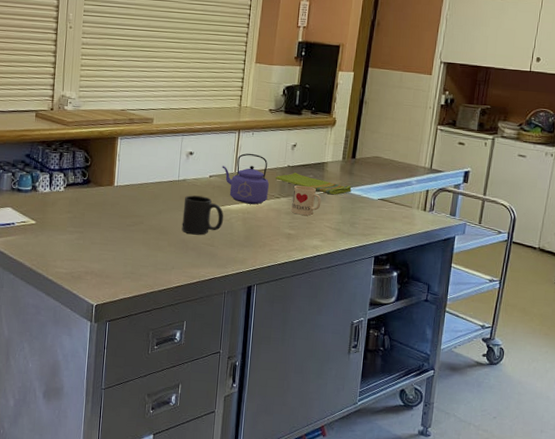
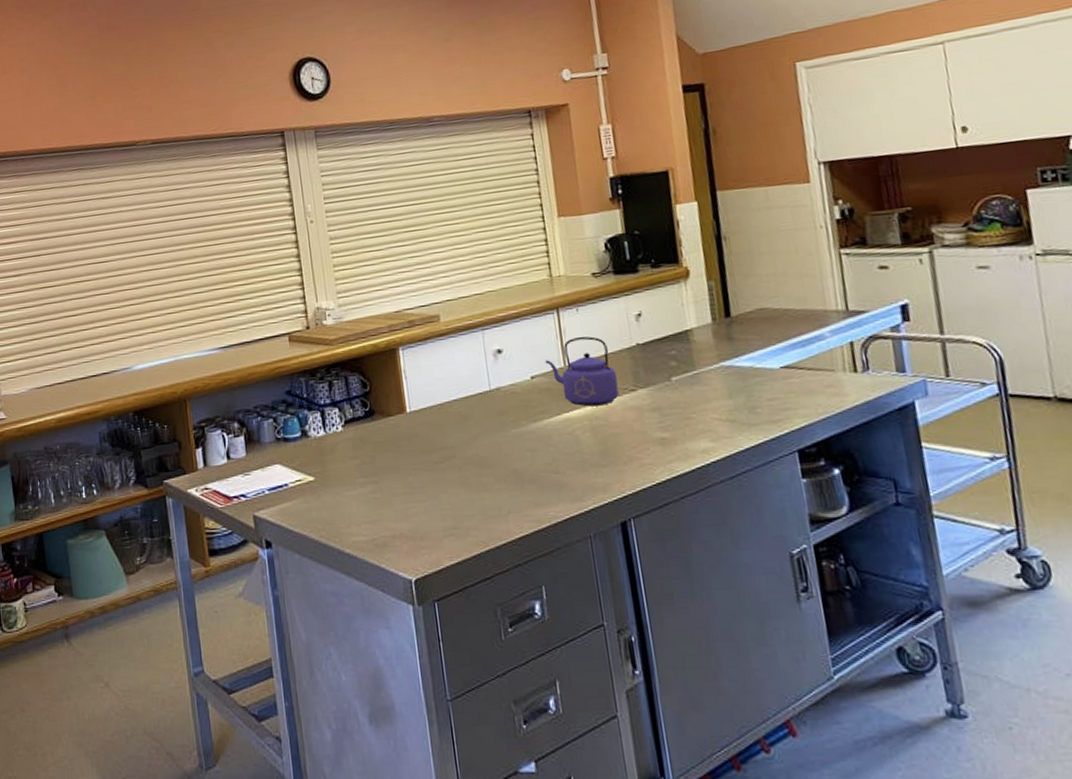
mug: present [181,195,224,235] -> none [504,406,565,462]
dish towel: present [276,172,352,195] -> none [623,351,738,373]
mug: present [291,185,322,216] -> none [652,367,698,409]

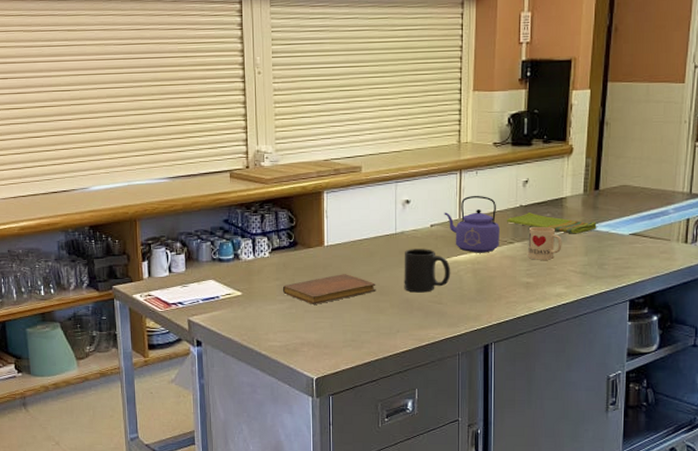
notebook: none [362,444,476,486] -> present [282,274,376,304]
mug: none [504,406,565,462] -> present [404,249,451,293]
dish towel: none [623,351,738,373] -> present [507,212,597,234]
mug: none [652,367,698,409] -> present [528,227,562,260]

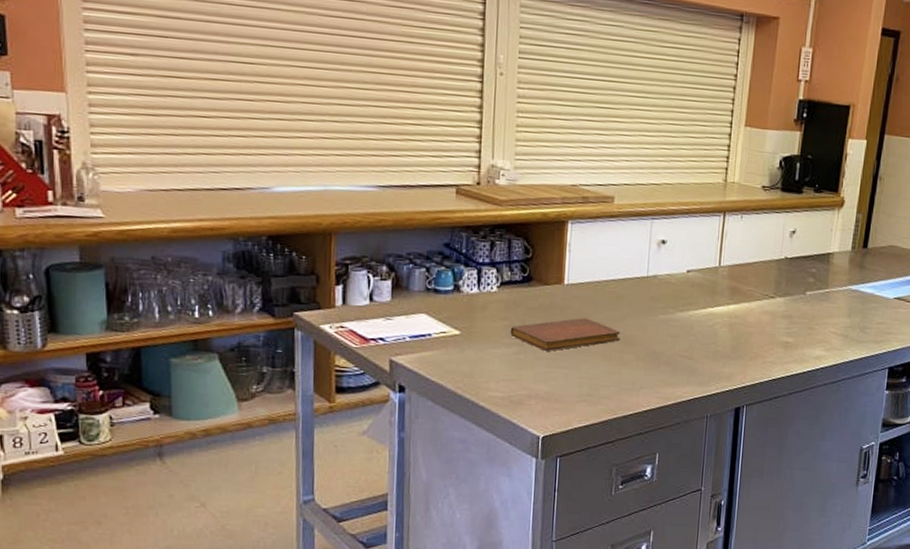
mug: present [404,249,451,293] -> none [652,295,706,346]
kettle: present [444,195,500,253] -> none [703,241,762,307]
dish towel: present [507,212,597,234] -> none [770,266,863,294]
mug: present [528,227,562,260] -> none [789,282,826,319]

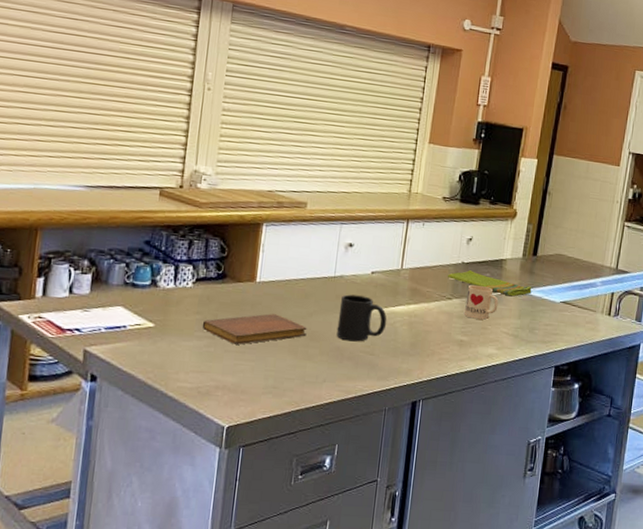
mug: none [652,295,706,346] -> present [336,294,387,342]
dish towel: none [770,266,863,294] -> present [448,270,532,297]
mug: none [789,282,826,319] -> present [464,285,499,320]

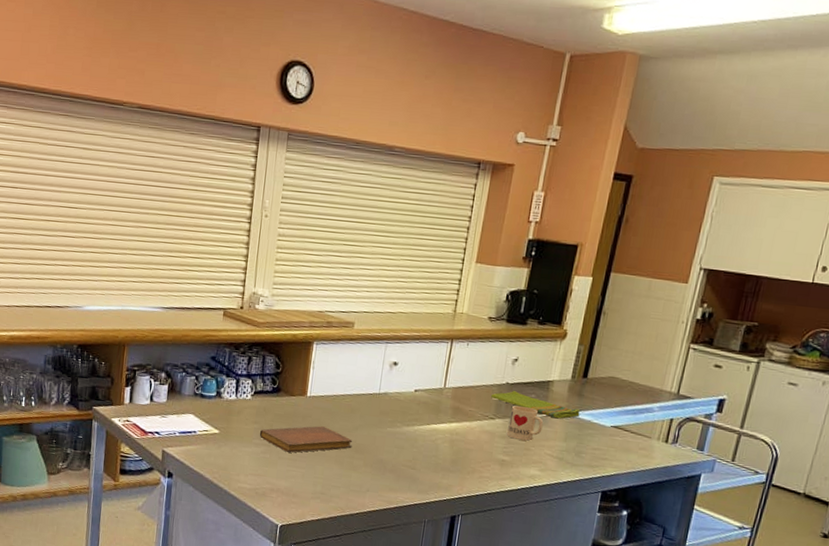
mug: present [336,294,387,342] -> none [379,410,429,456]

